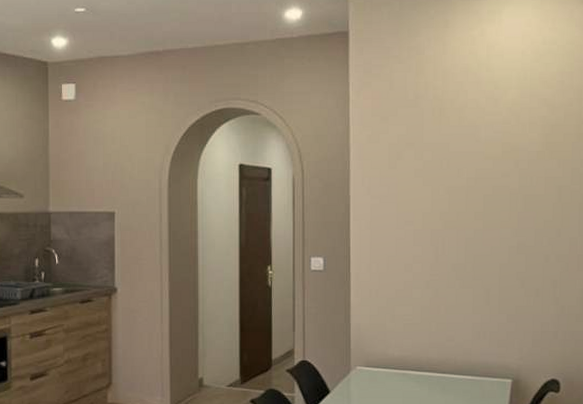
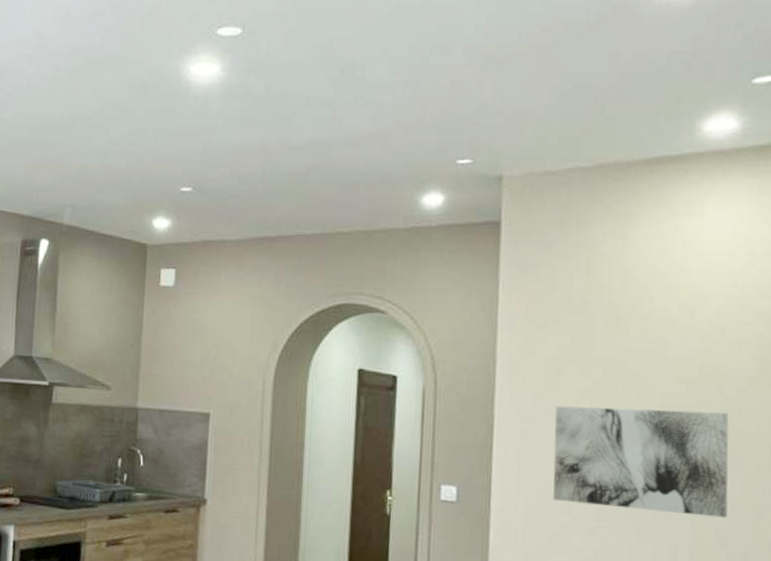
wall art: none [396,181,525,264] -> present [553,405,729,518]

